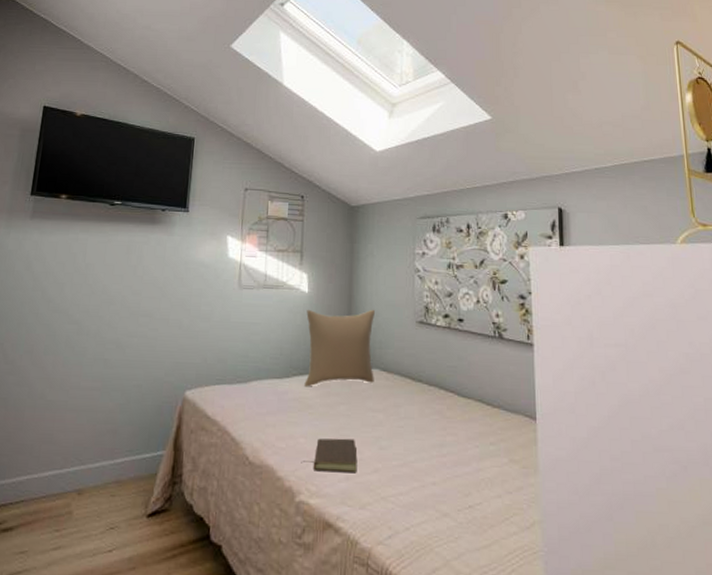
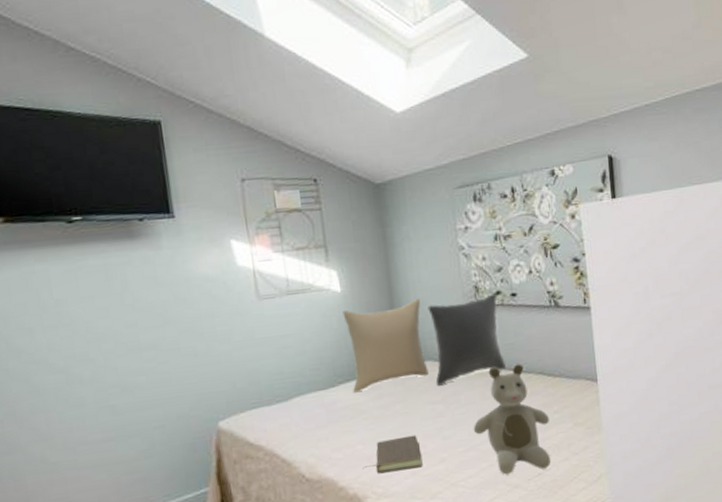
pillow: none [380,316,447,395] -> present [427,293,506,386]
teddy bear: none [409,386,486,502] -> present [473,363,552,475]

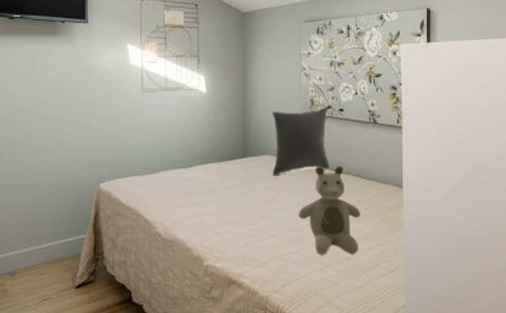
pillow: present [342,298,429,393] -> none [206,104,267,174]
book: present [362,435,423,474] -> none [207,213,255,241]

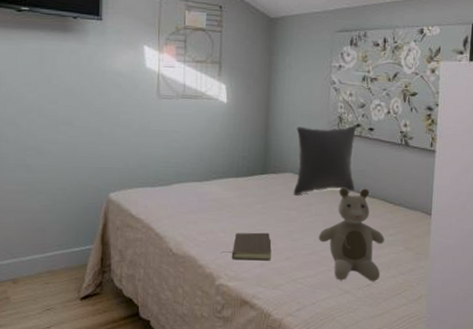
book: none [207,213,255,241] -> present [220,232,272,261]

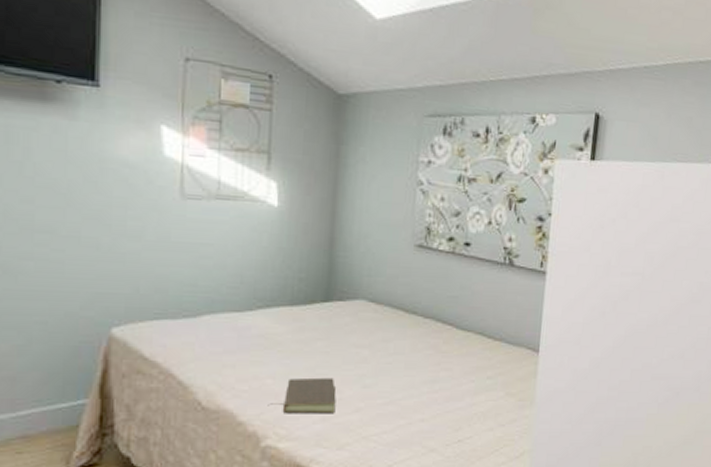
pillow: present [294,125,356,195] -> none [367,239,448,329]
teddy bear: present [318,187,385,282] -> none [397,318,482,436]

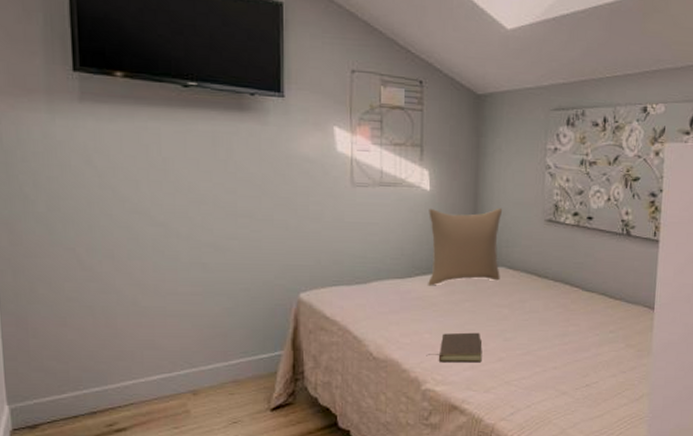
pillow: none [272,229,364,321] -> present [428,207,502,286]

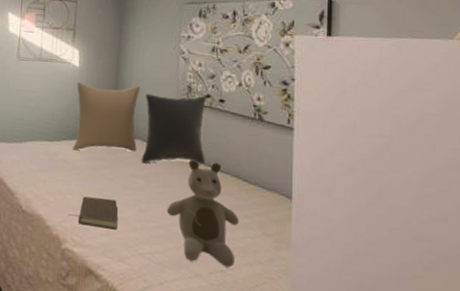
pillow: none [506,214,574,291] -> present [142,93,206,165]
teddy bear: none [533,282,605,381] -> present [166,159,240,268]

